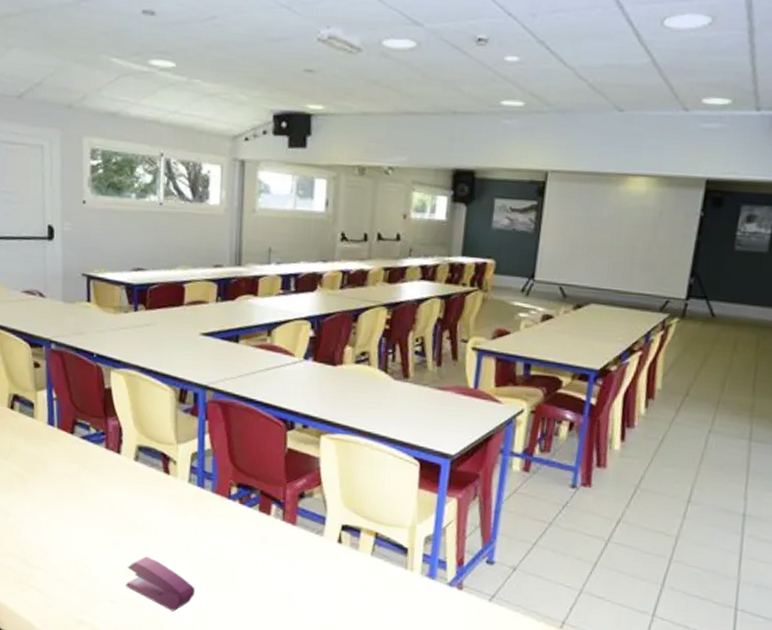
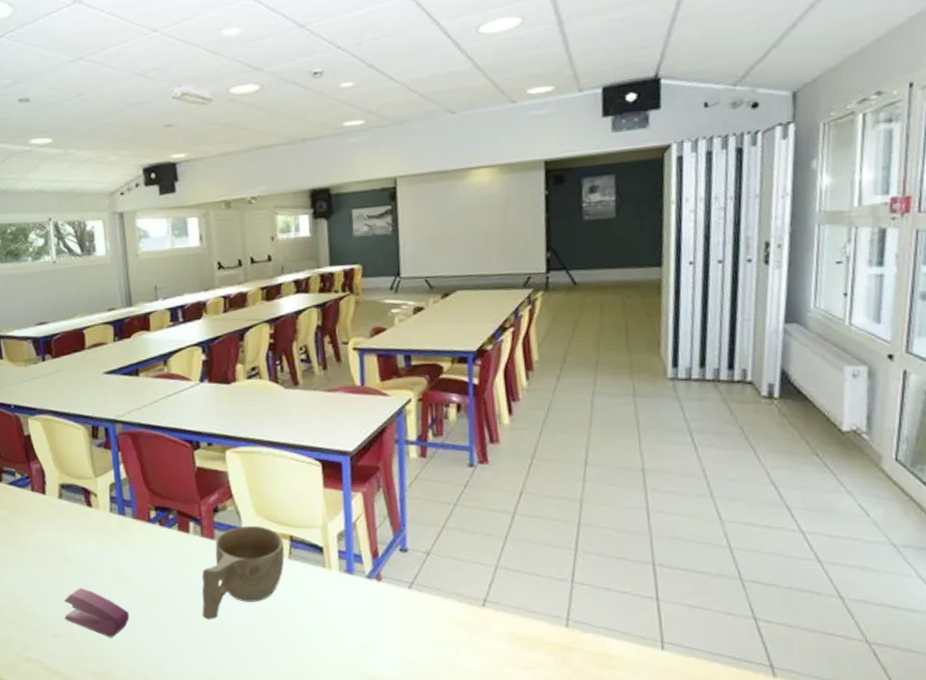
cup: none [272,515,368,607] -> present [201,525,285,620]

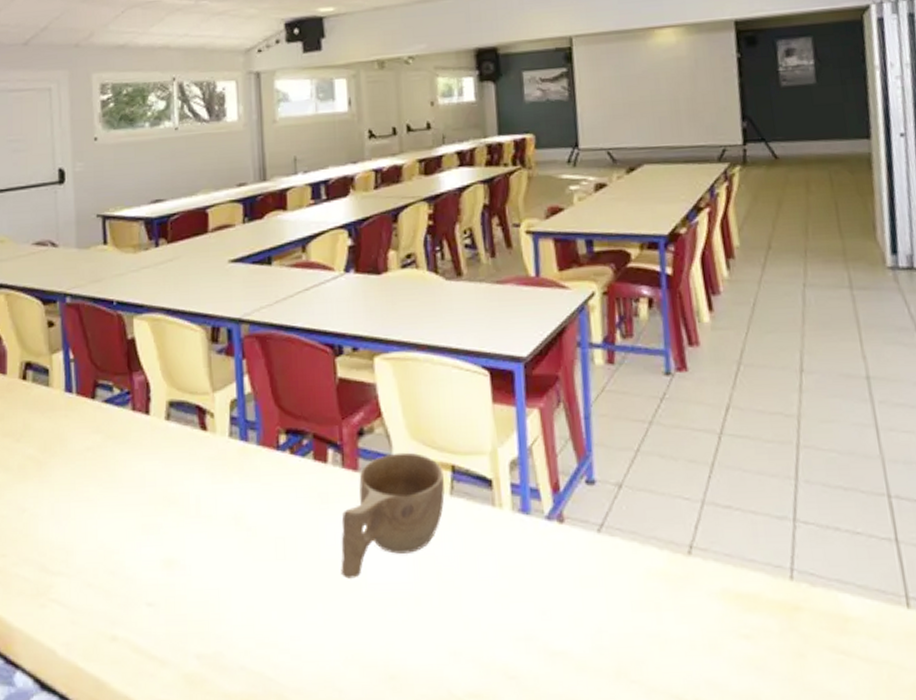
stapler: present [64,588,130,638] -> none [164,538,249,606]

